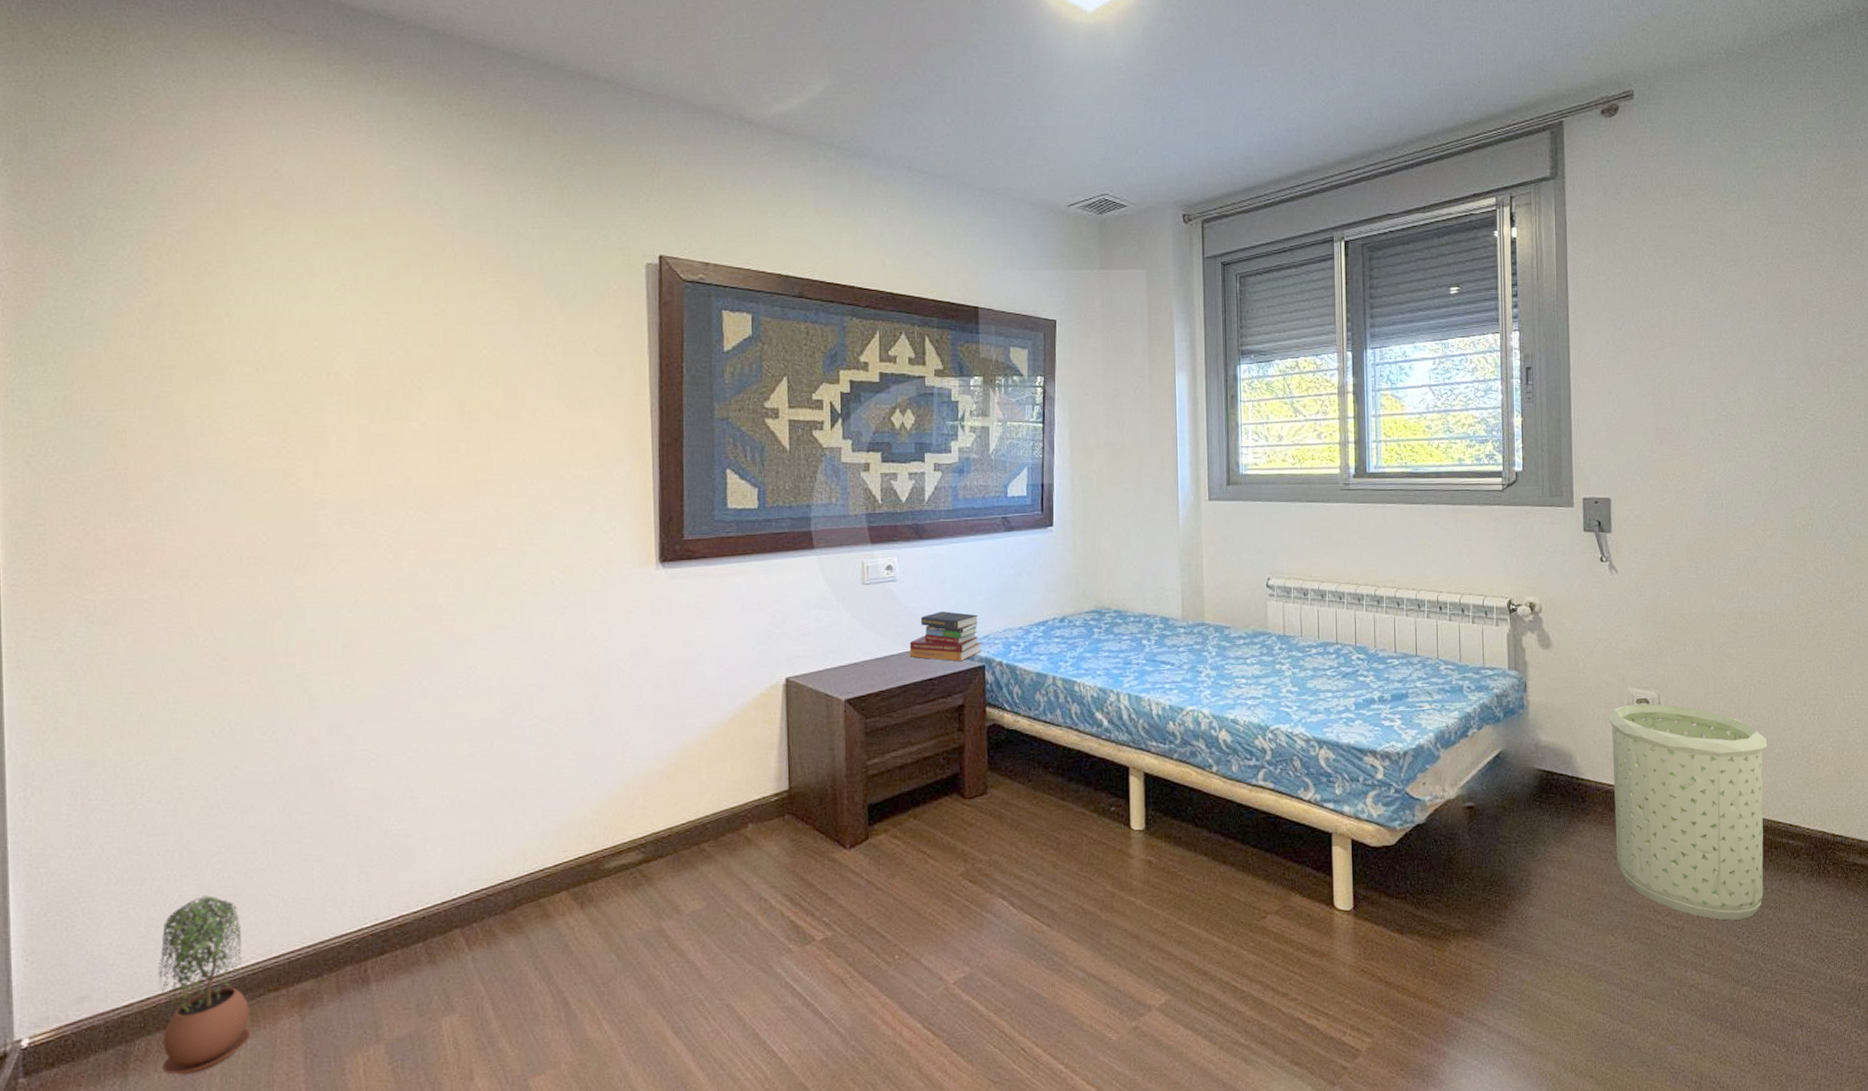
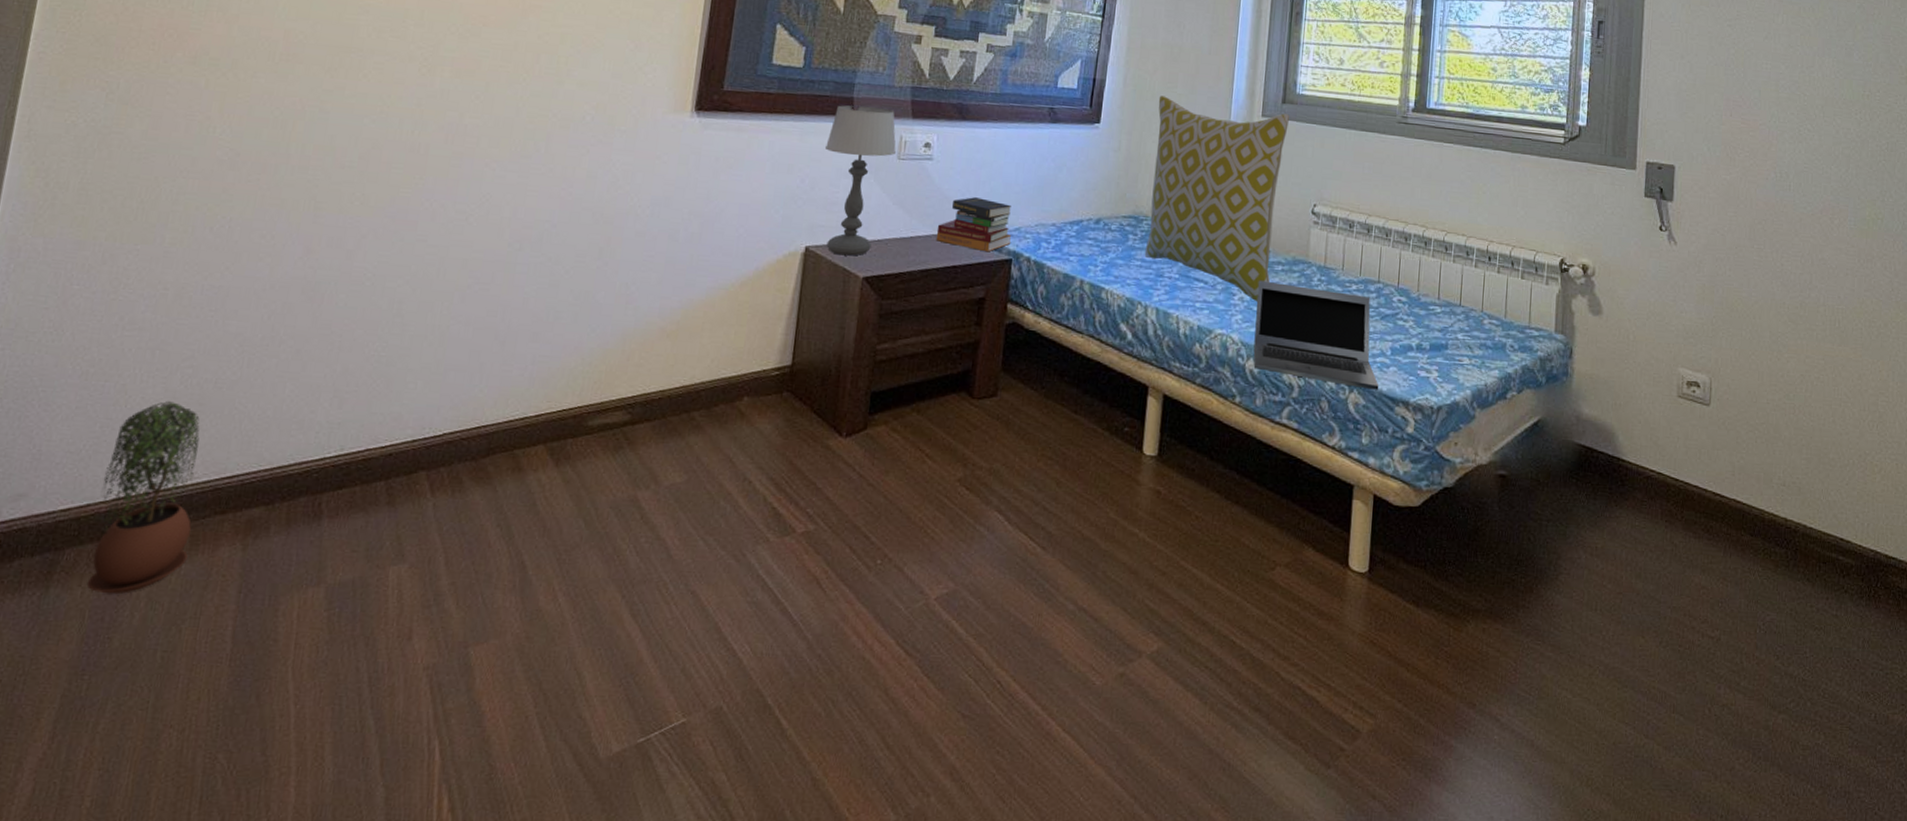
table lamp: none [791,537,859,682] -> present [826,105,896,256]
pillow: none [1107,492,1235,677] -> present [1144,95,1289,302]
laptop: none [1222,655,1347,744] -> present [1253,280,1379,390]
laundry basket: present [1607,703,1768,921] -> none [1654,385,1822,638]

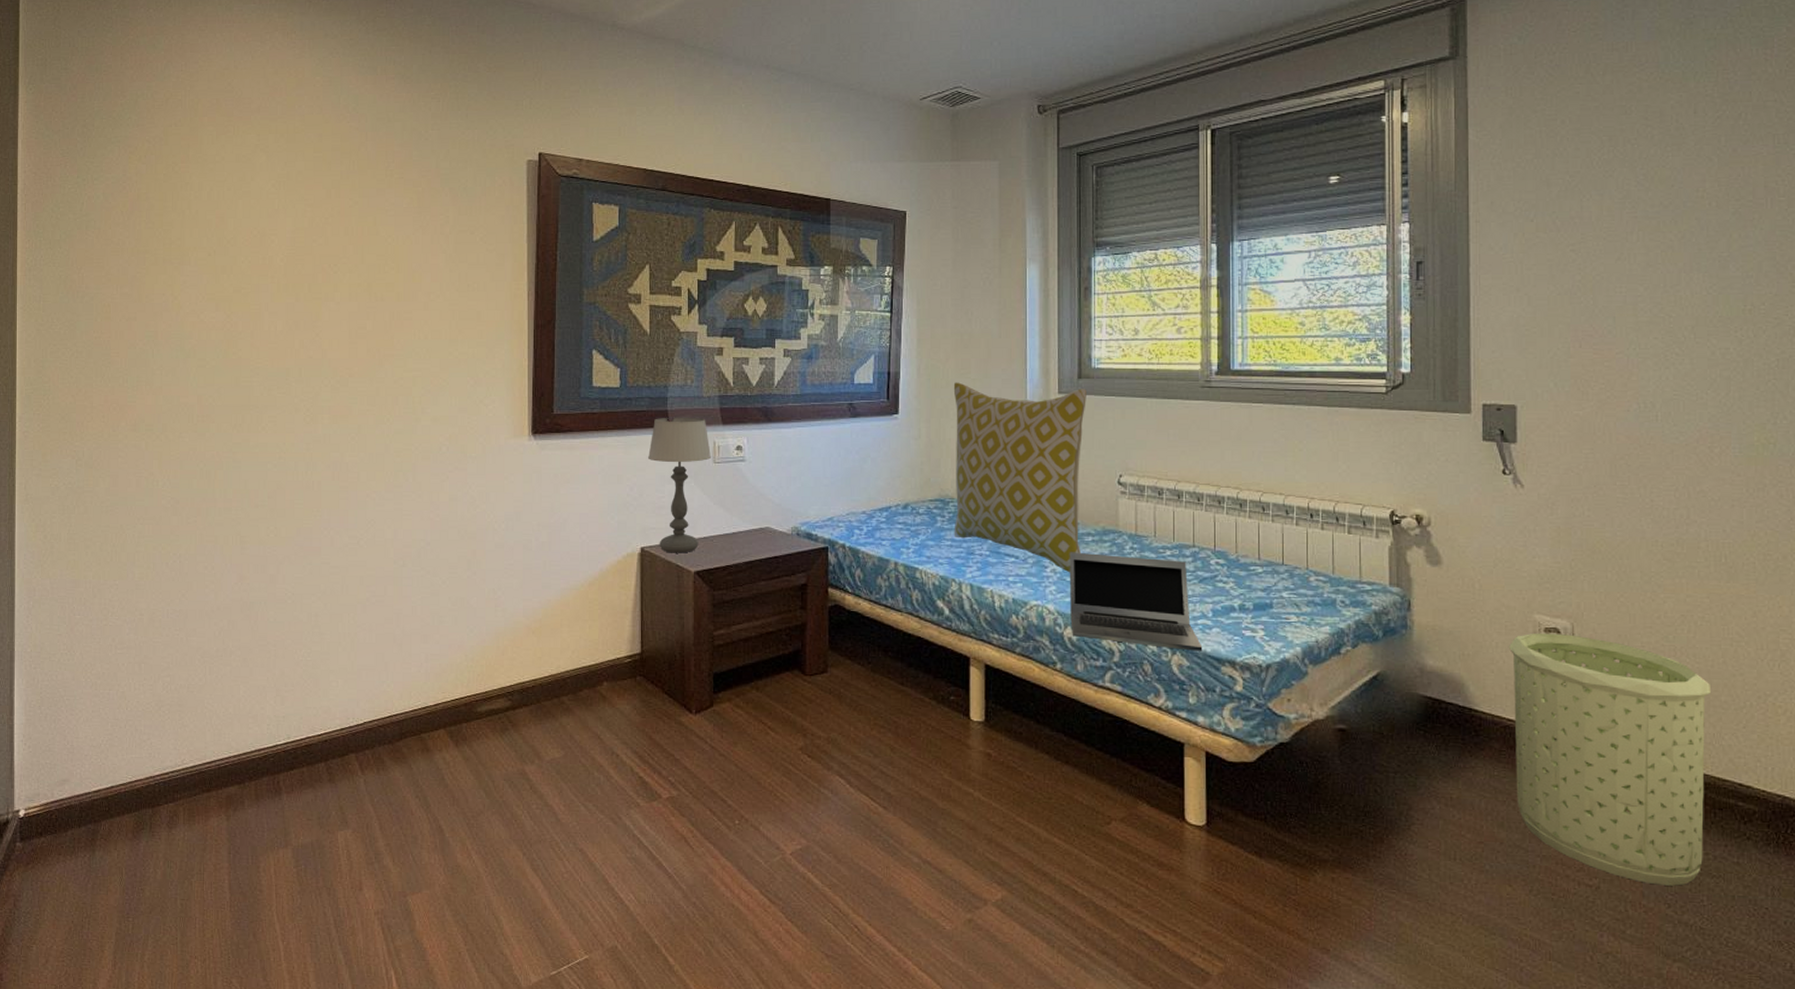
potted plant: present [87,401,200,594] -> none [119,704,188,856]
books: present [936,197,1012,252] -> none [756,492,826,542]
laundry basket: none [1654,385,1822,638] -> present [1508,632,1712,886]

